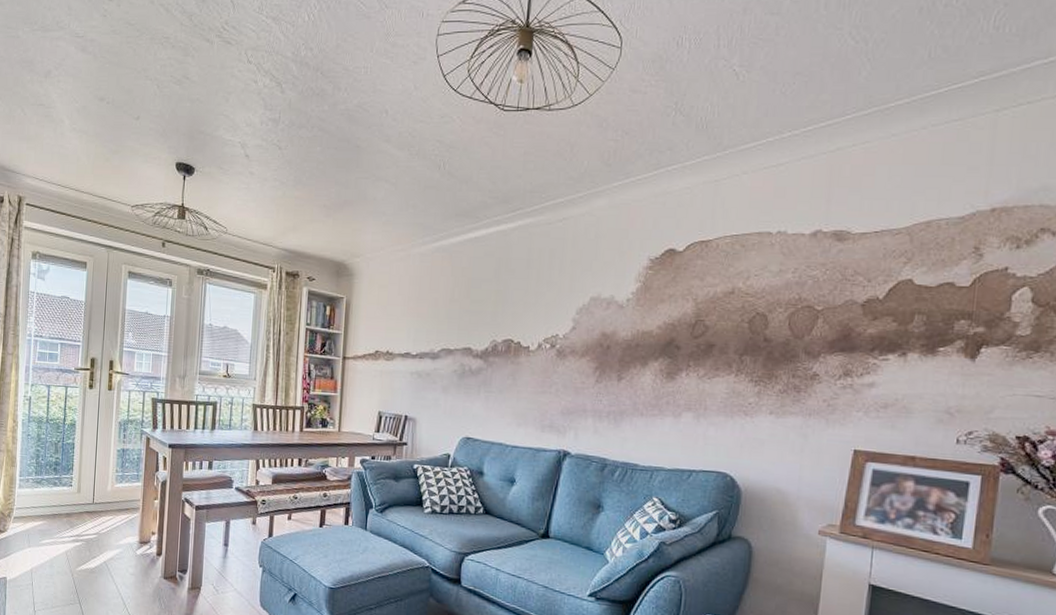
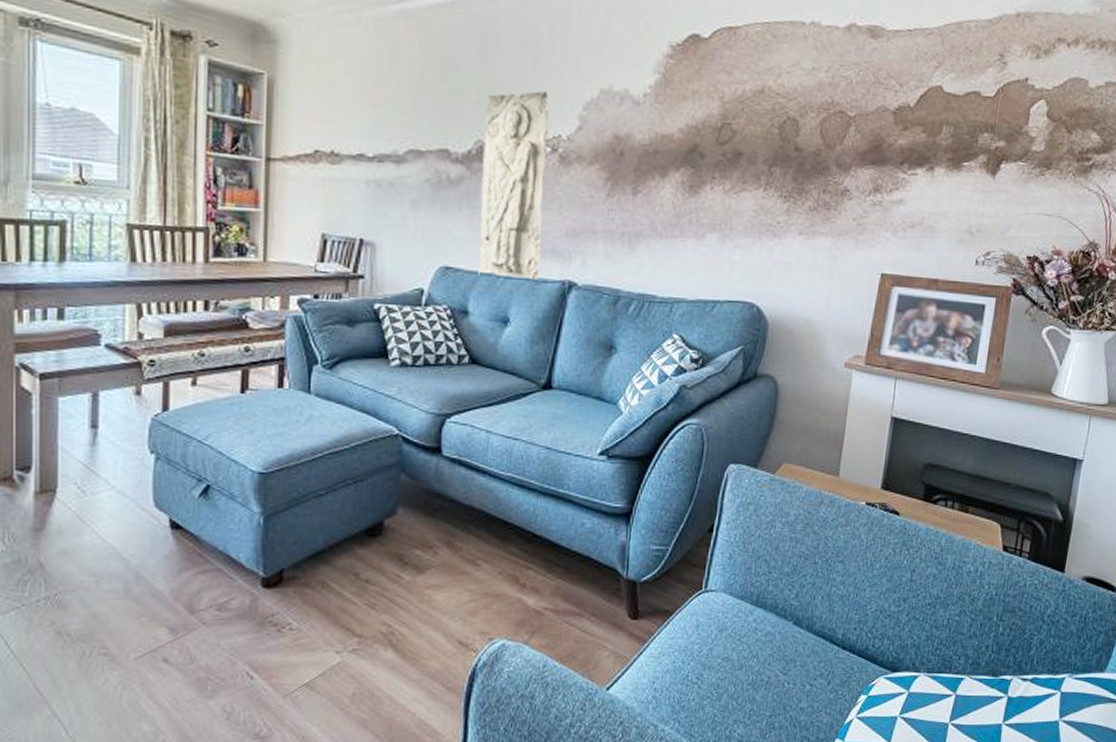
stone relief: none [492,301,549,448] -> present [478,91,549,279]

